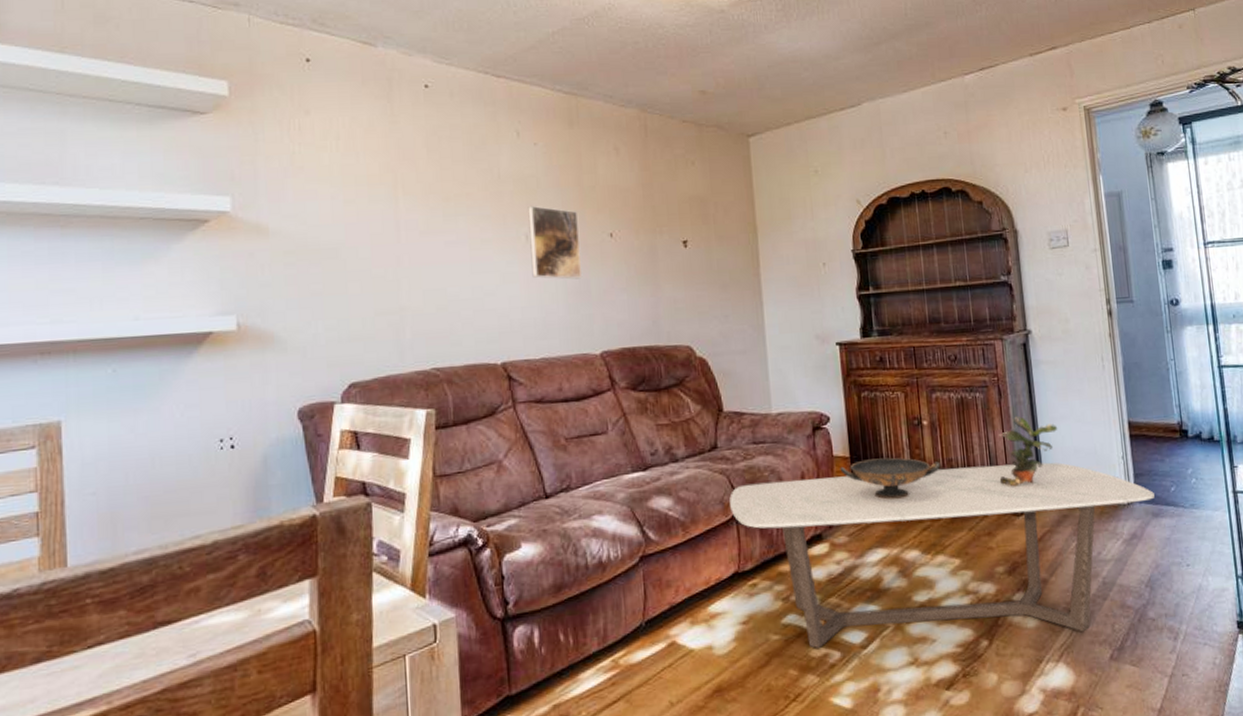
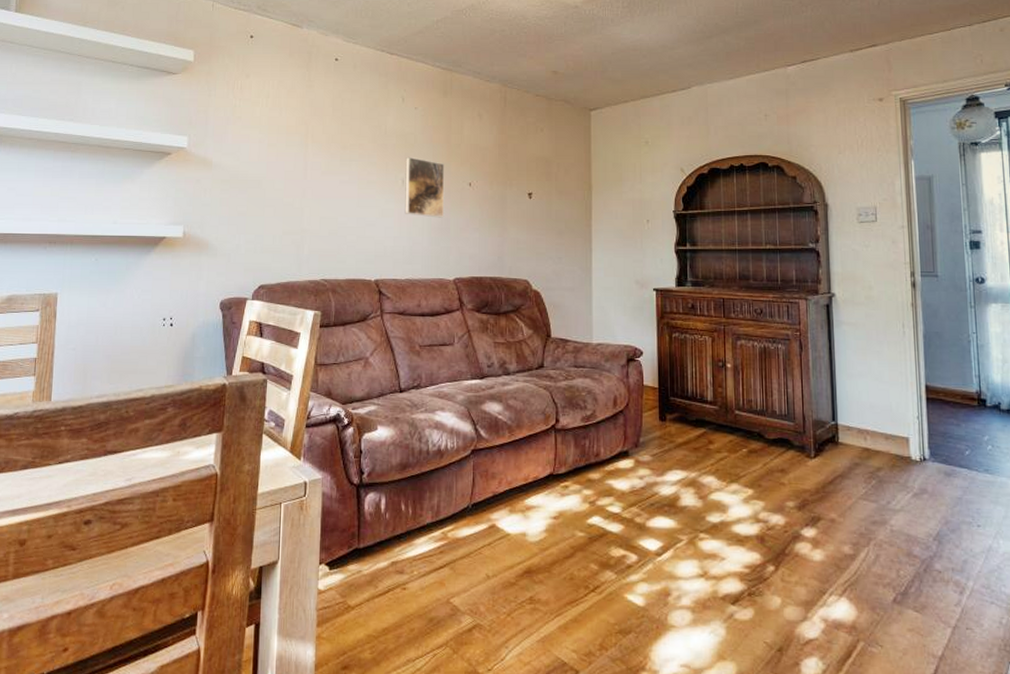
coffee table: present [729,462,1155,649] -> none [551,400,948,573]
decorative bowl: present [840,457,941,500] -> none [649,392,741,429]
potted plant: present [999,416,1058,487] -> none [795,368,855,432]

